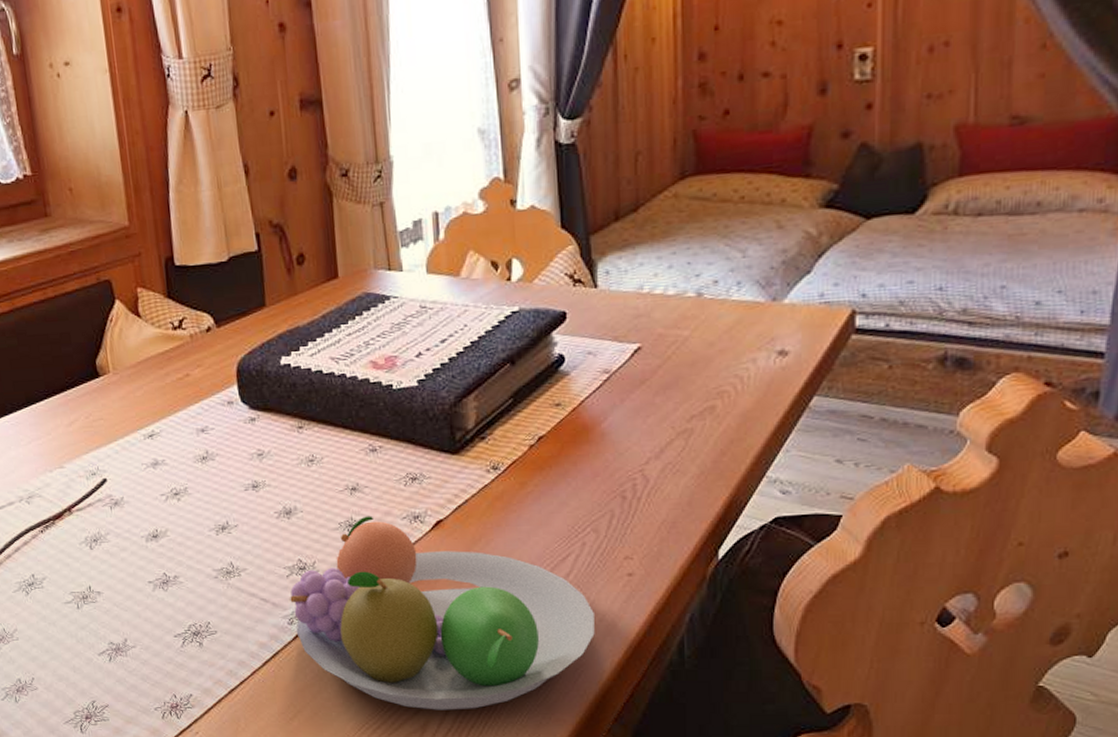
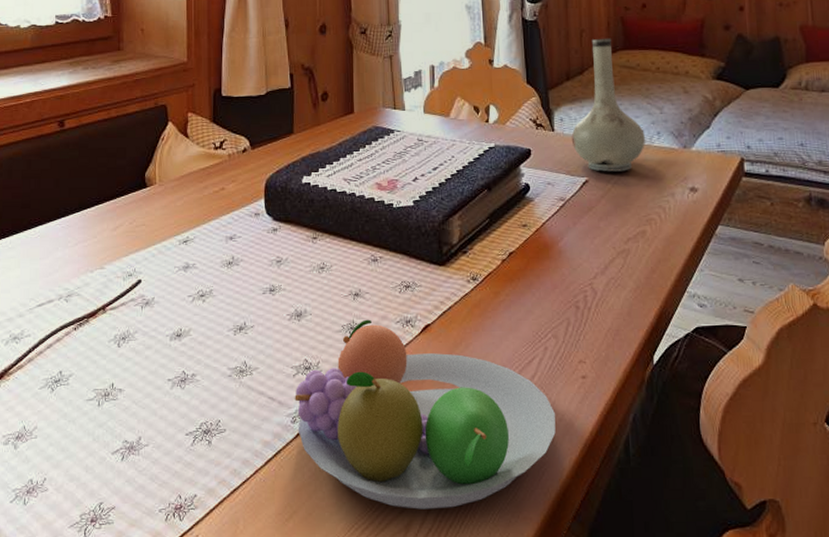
vase: none [620,161,720,336] -> present [571,39,645,172]

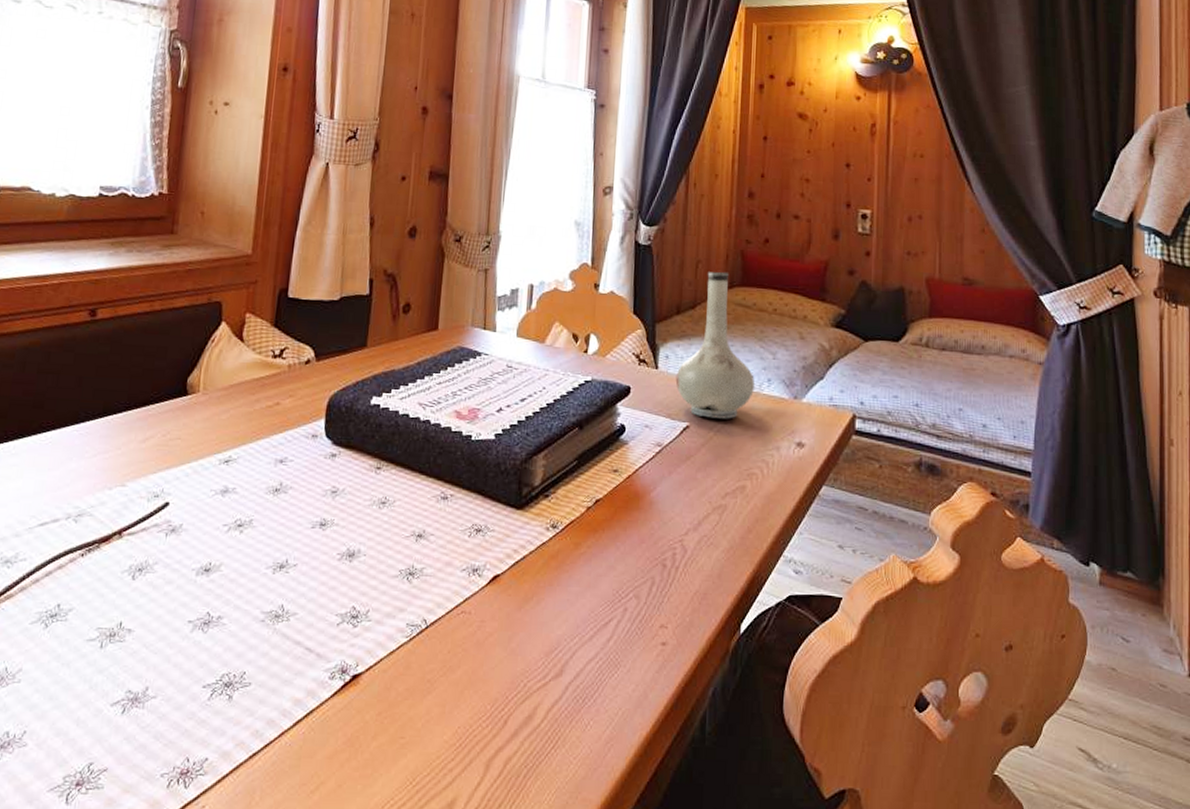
fruit bowl: present [295,319,556,510] -> none [335,565,628,786]

